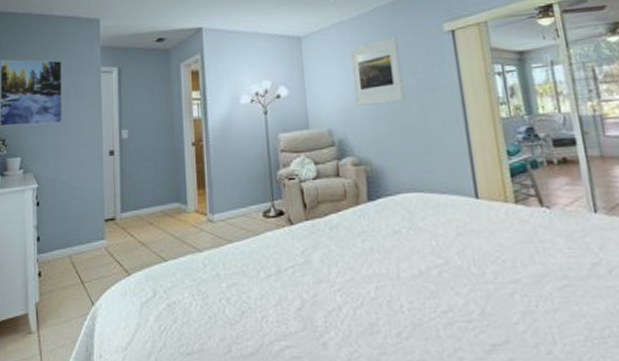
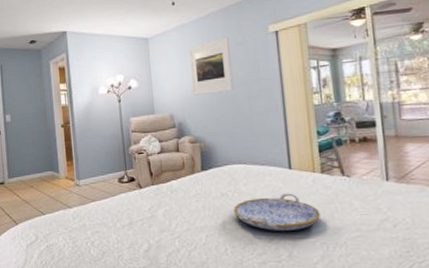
serving tray: none [409,229,517,280] -> present [233,193,320,231]

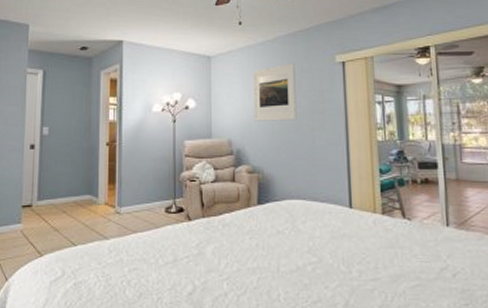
serving tray: present [233,193,320,231] -> none [289,234,379,276]

